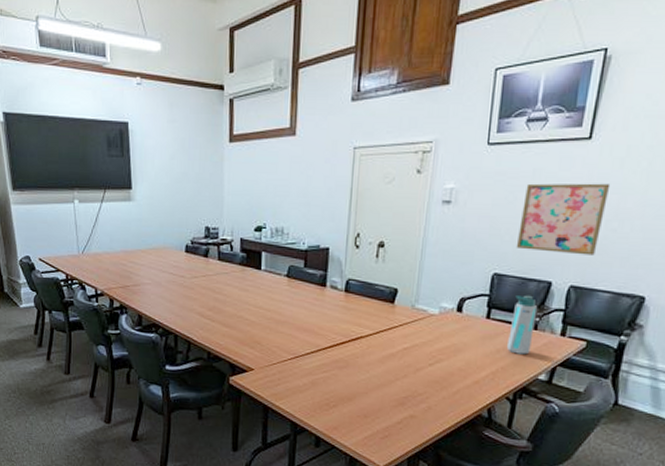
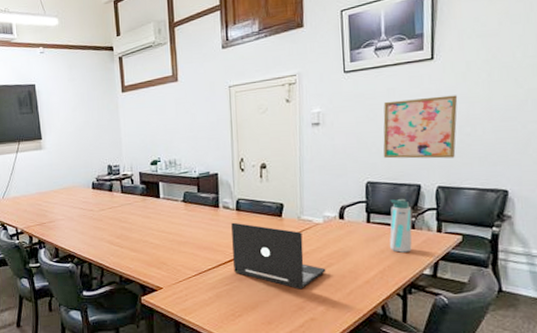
laptop: none [334,304,435,384] -> present [231,222,326,290]

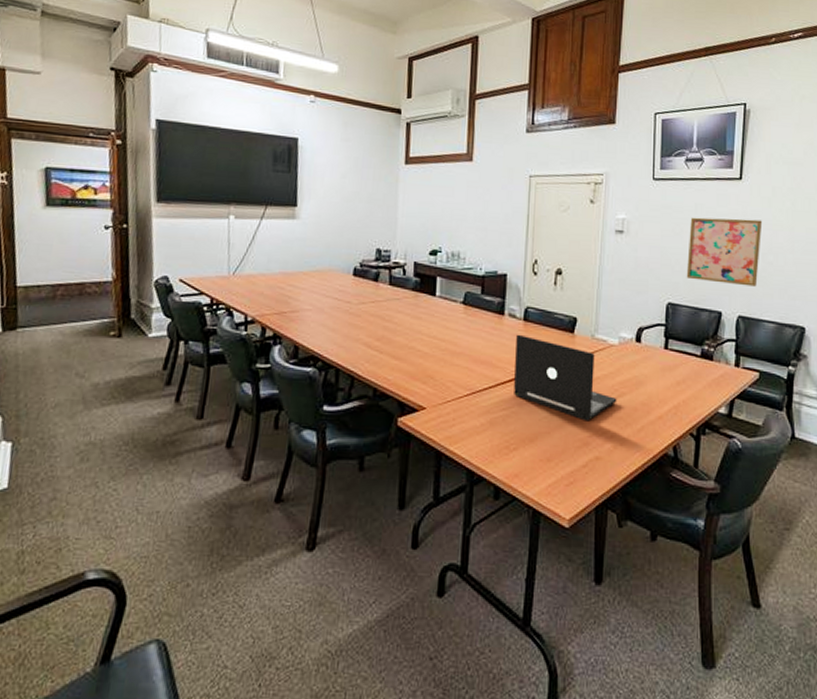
water bottle: present [389,198,412,253] -> none [687,324,712,387]

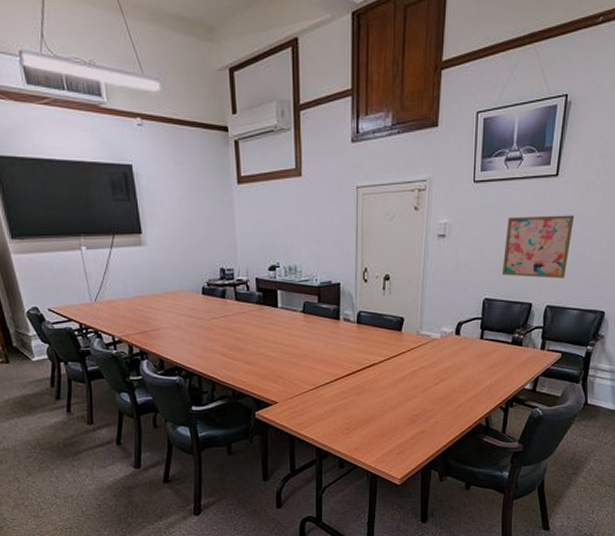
laptop: present [514,334,617,421] -> none [351,335,439,403]

